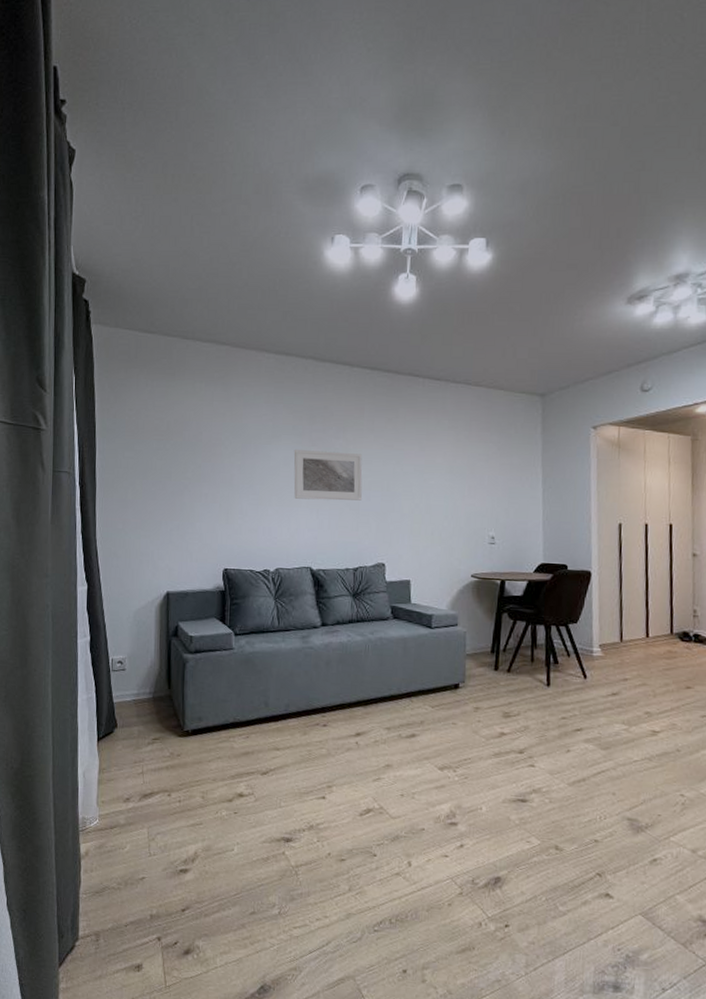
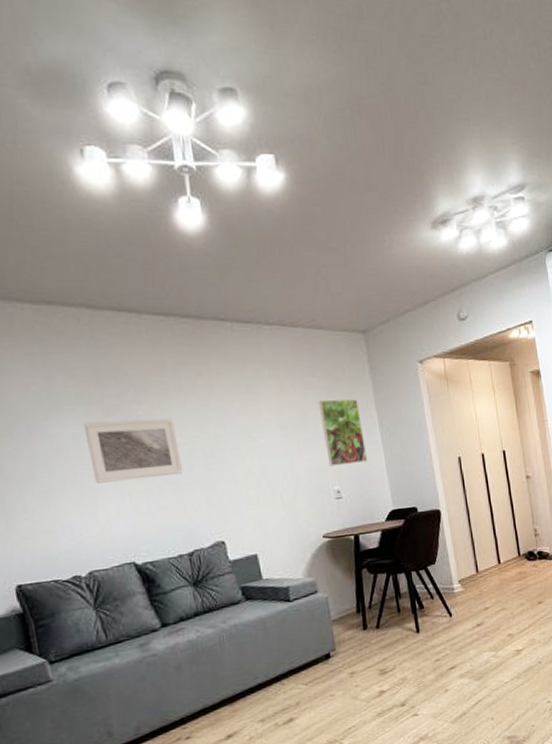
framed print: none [487,453,526,515] -> present [318,399,368,467]

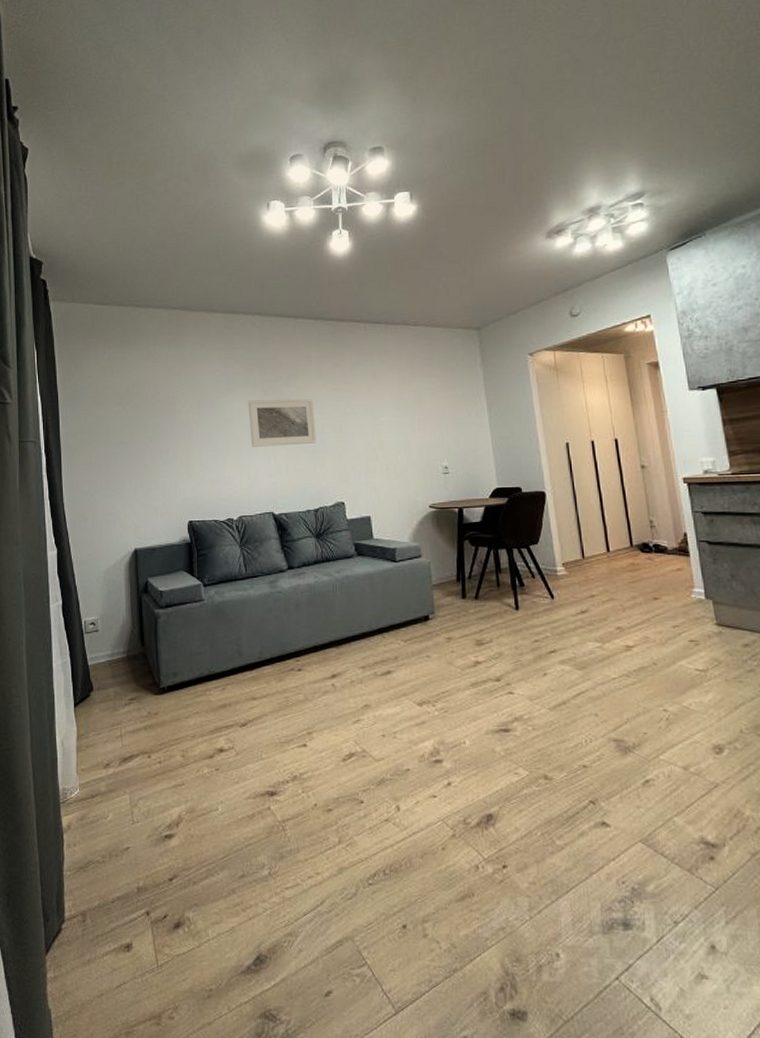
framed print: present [318,399,368,467] -> none [432,386,475,445]

